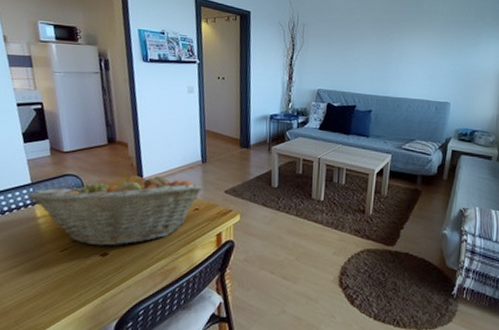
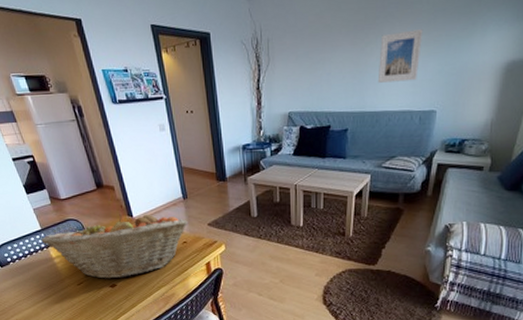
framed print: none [399,33,439,75] -> present [377,29,423,83]

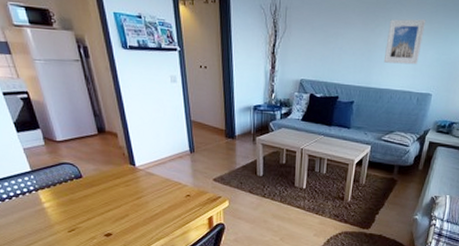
fruit basket: present [40,214,188,279] -> none [29,162,193,228]

